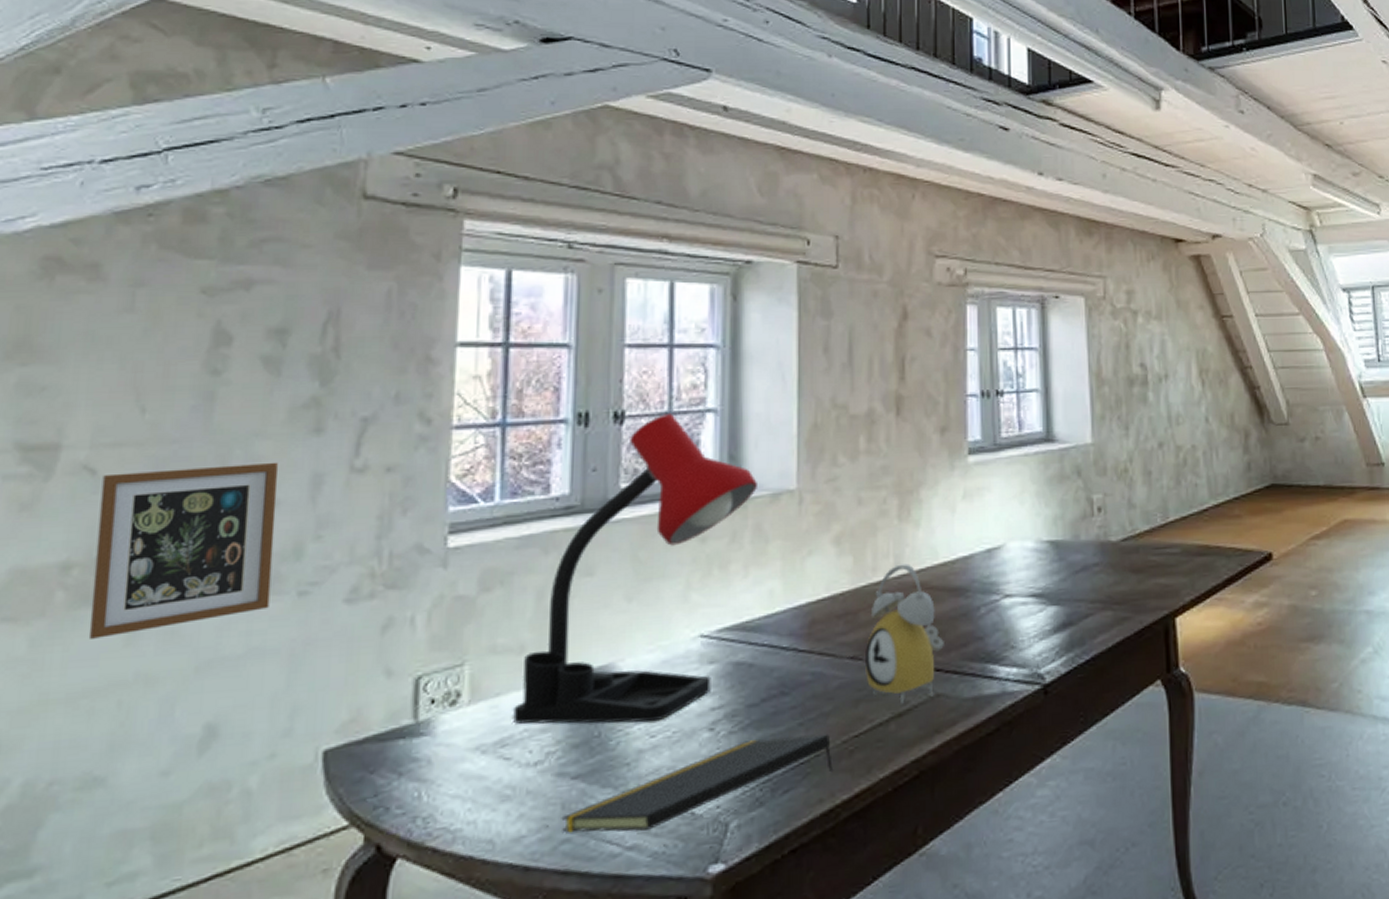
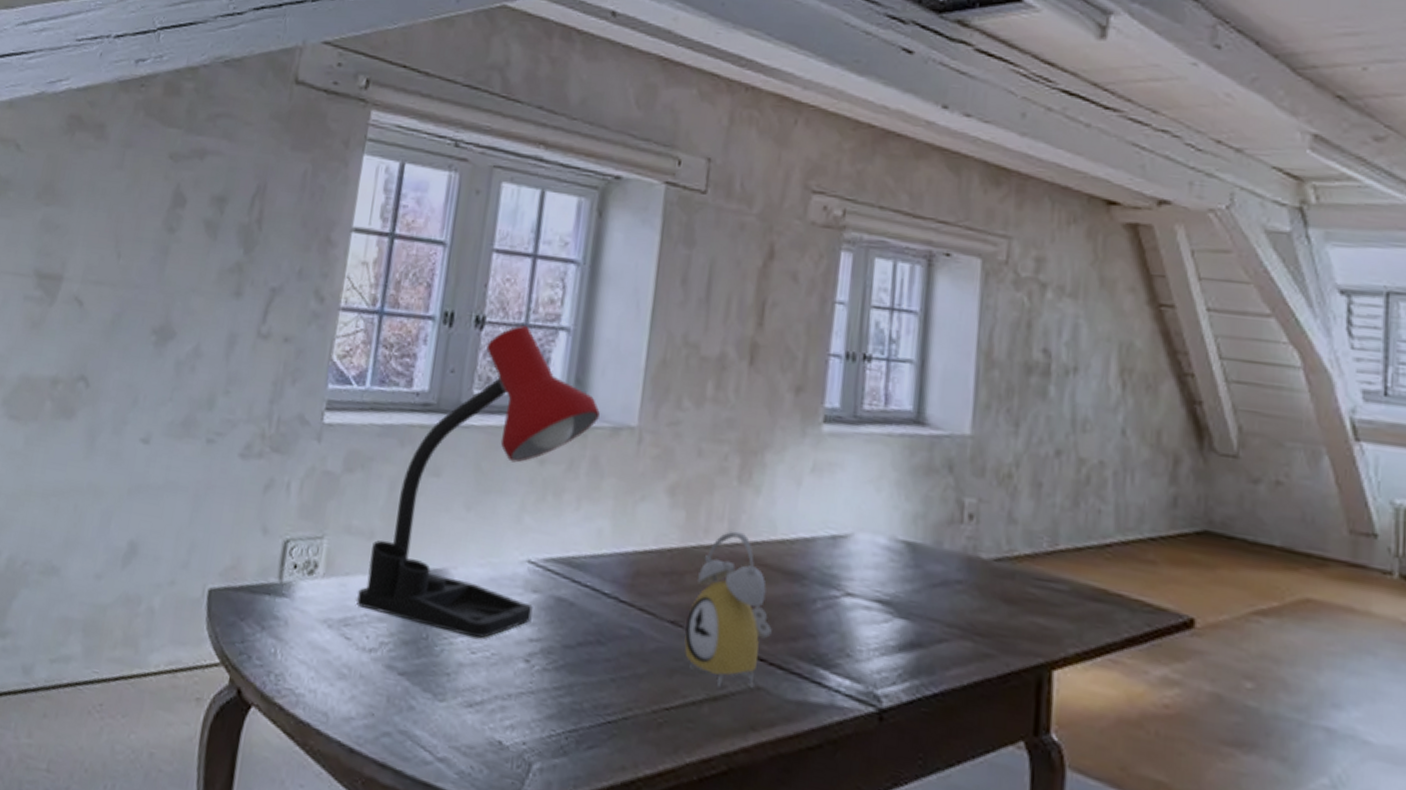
picture frame: present [88,462,279,639] -> none [62,307,206,450]
notepad: present [561,734,834,833] -> none [385,682,640,747]

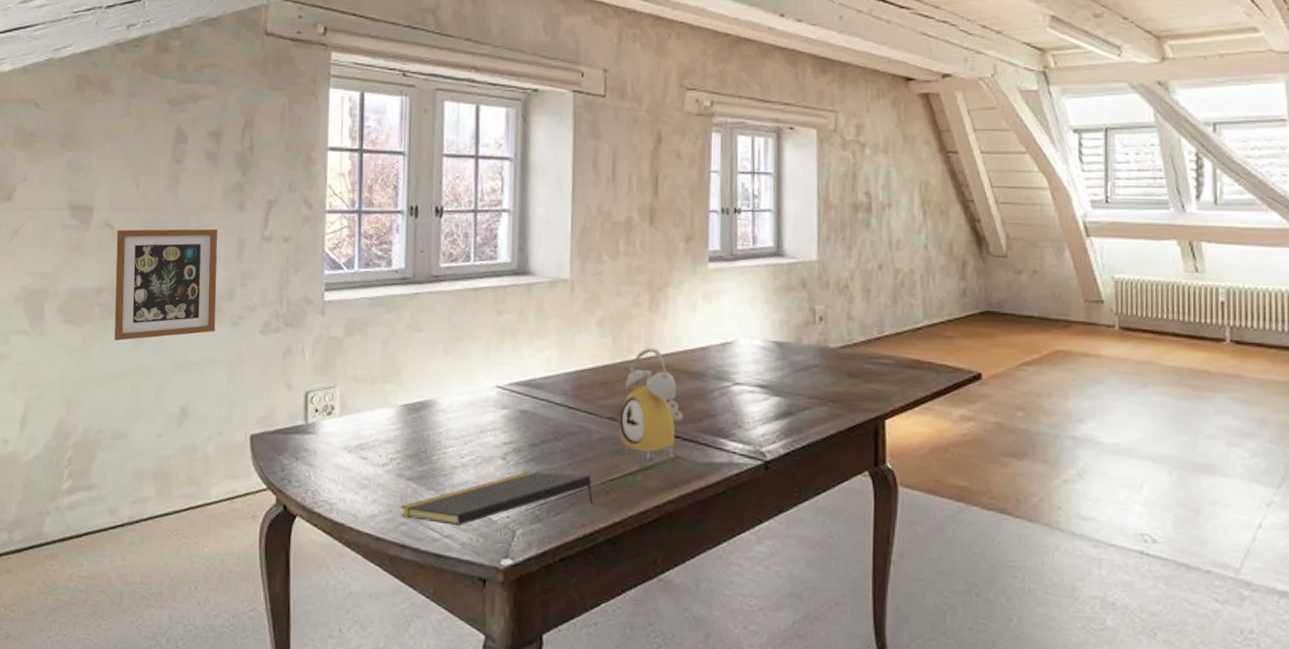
picture frame: none [62,307,206,450] -> present [114,228,218,341]
desk lamp: present [356,324,600,639] -> none [367,210,540,447]
notepad: none [385,682,640,747] -> present [400,471,594,526]

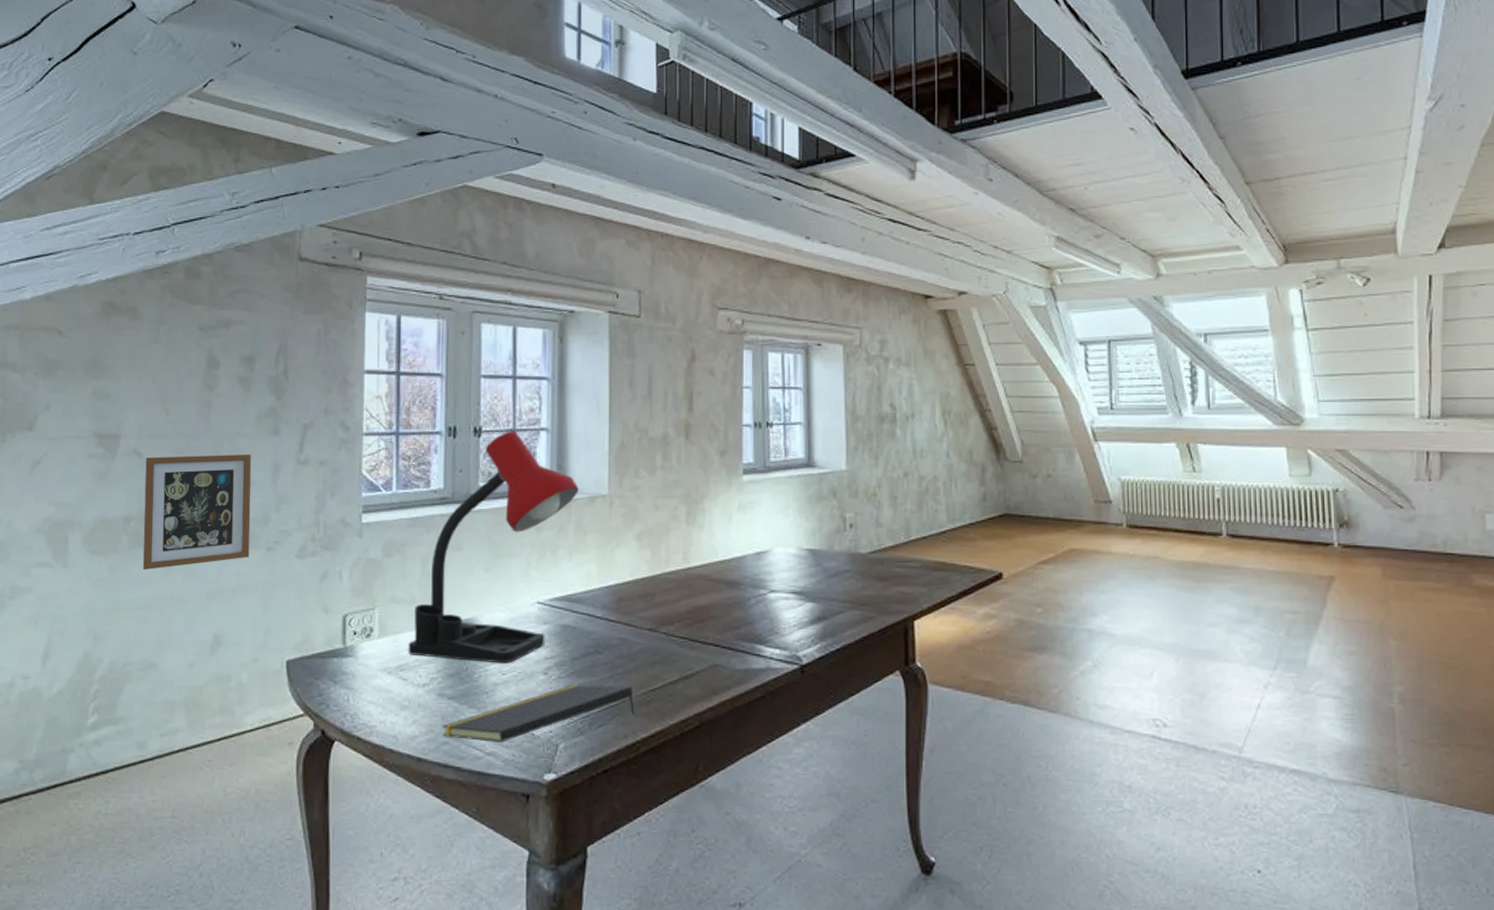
desk lamp: none [367,210,540,447] -> present [407,429,578,664]
alarm clock: present [620,348,683,460] -> none [660,559,721,669]

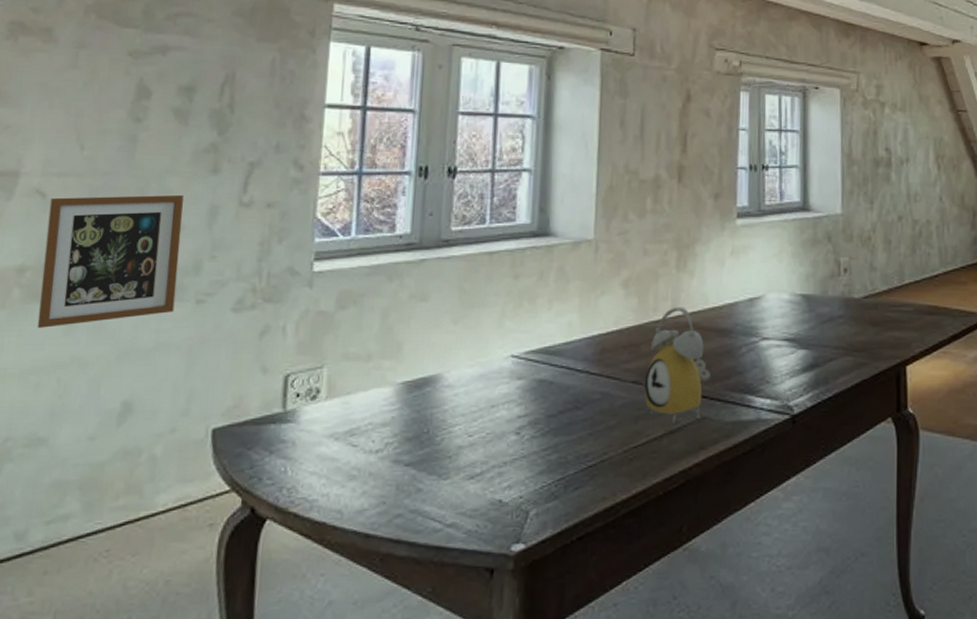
desk lamp: present [407,429,578,664] -> none [359,170,562,424]
notepad: present [442,685,636,742] -> none [395,443,616,512]
alarm clock: none [660,559,721,669] -> present [644,307,711,423]

